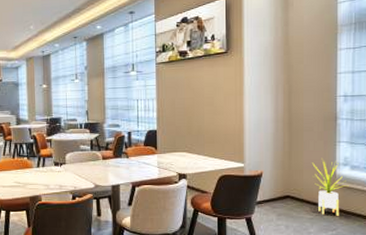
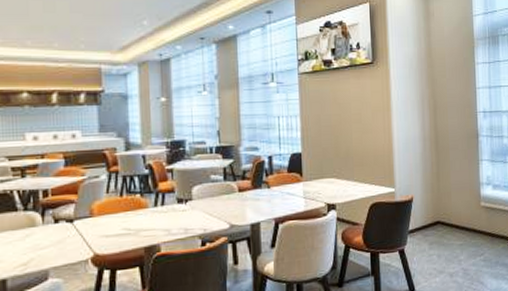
house plant: present [312,161,349,216] -> none [459,181,492,240]

